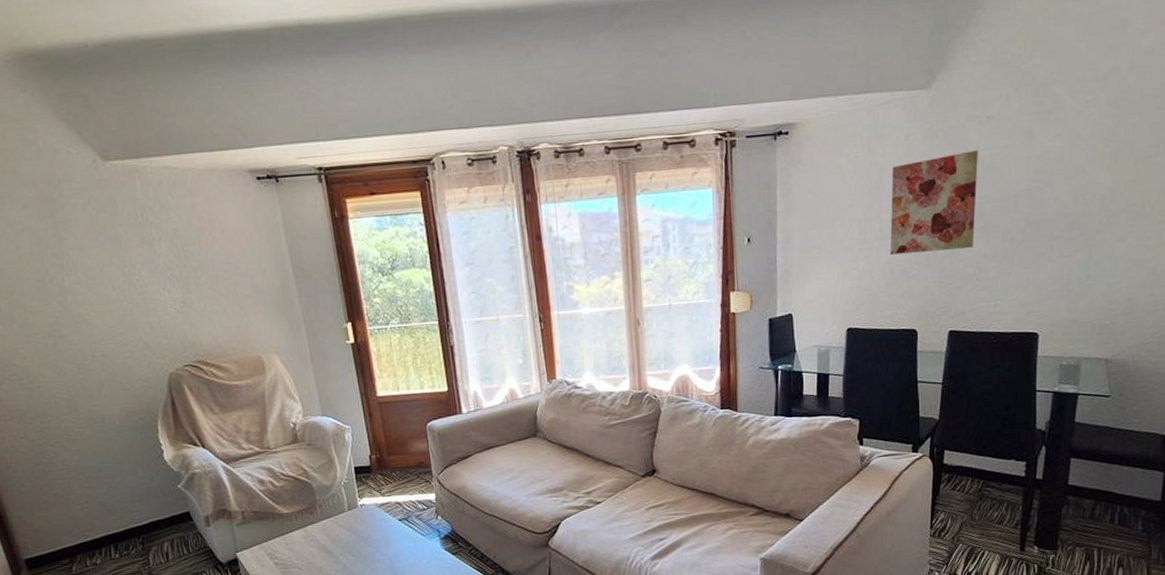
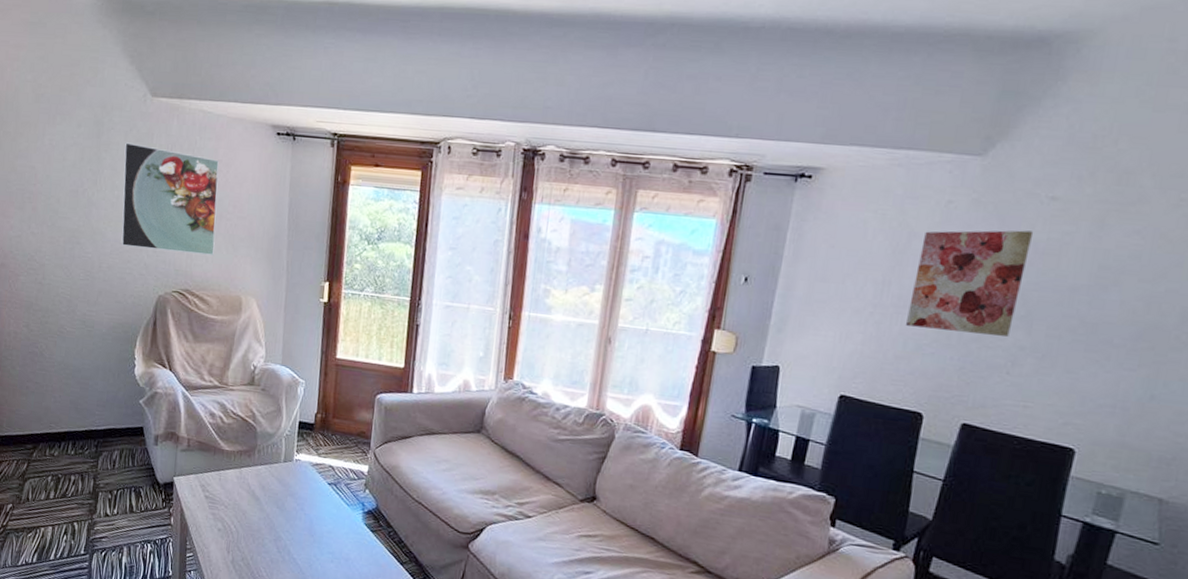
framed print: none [86,216,220,329] -> present [121,142,219,255]

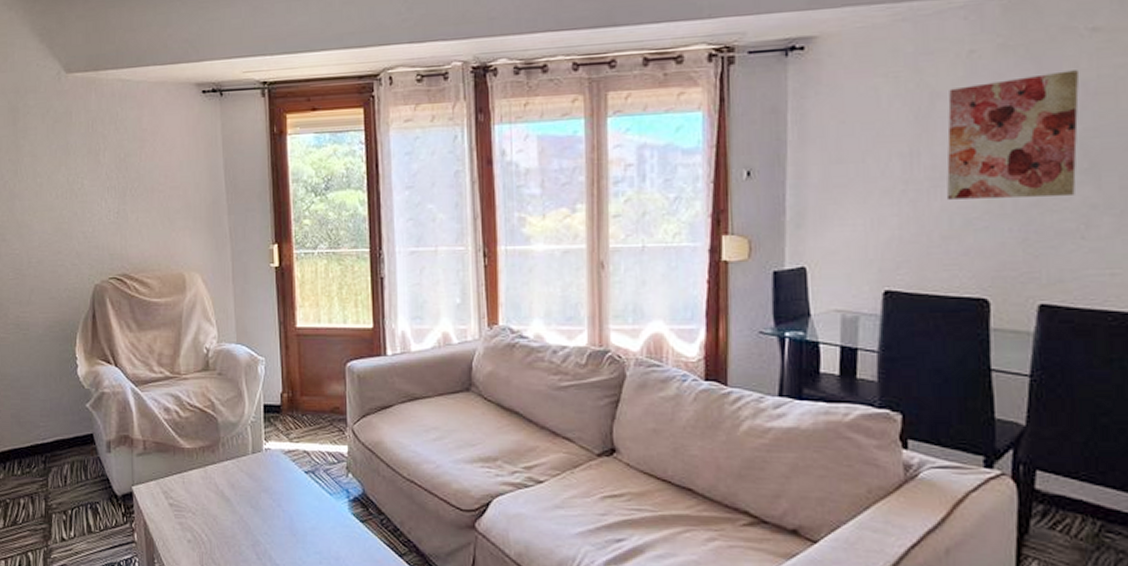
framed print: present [121,142,219,255] -> none [43,125,149,236]

